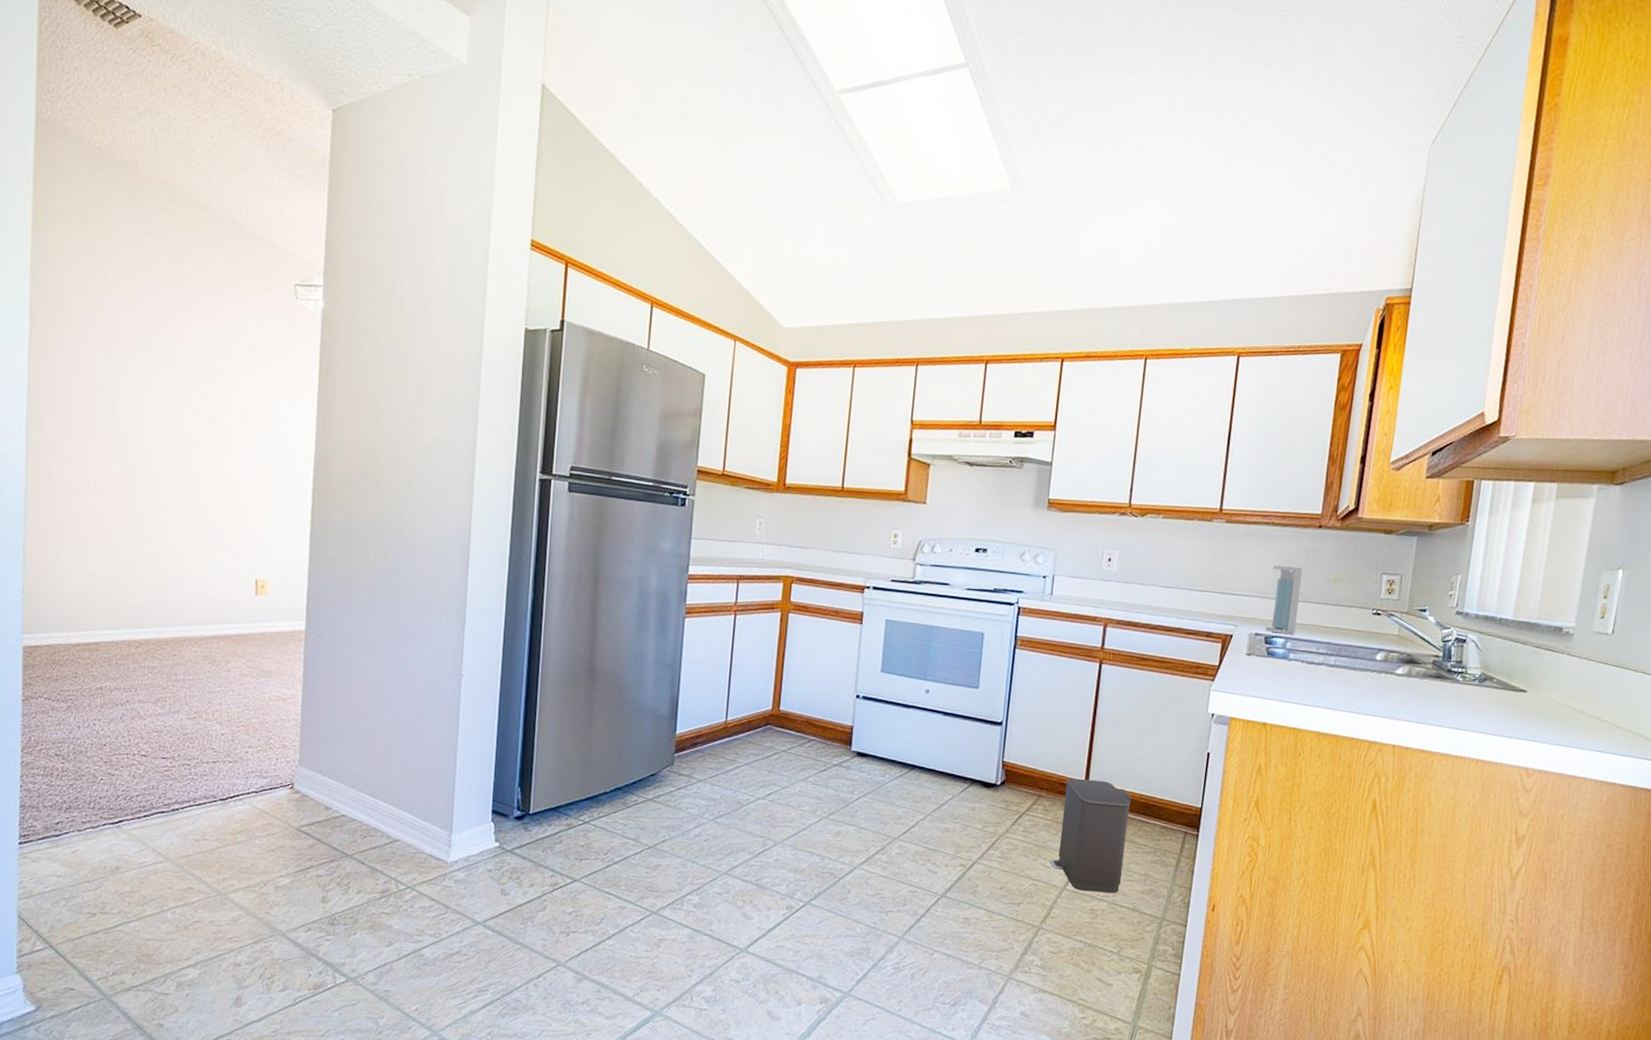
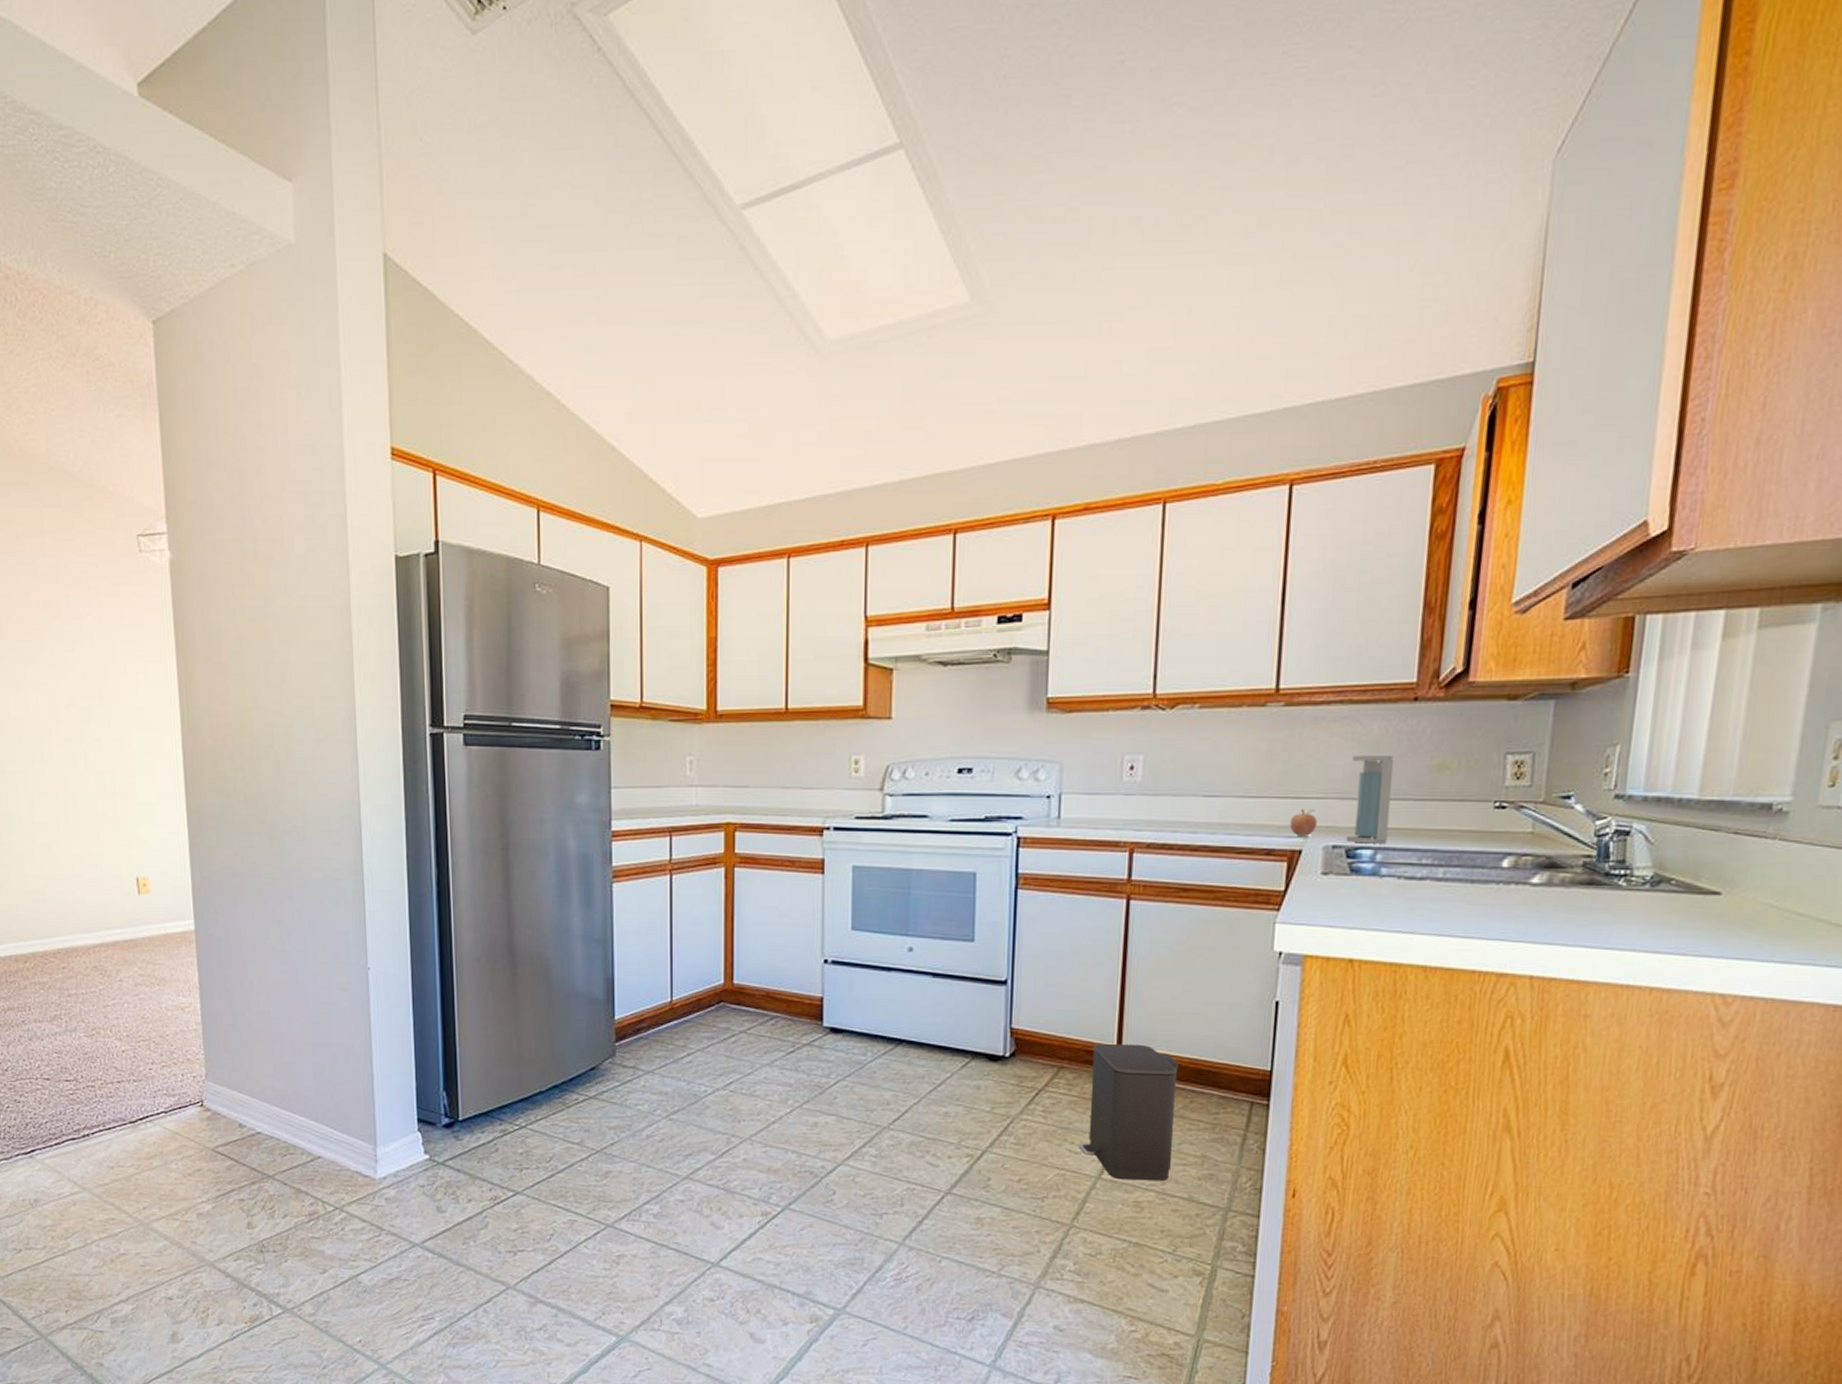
fruit: none [1224,602,1245,624] -> present [1289,808,1317,836]

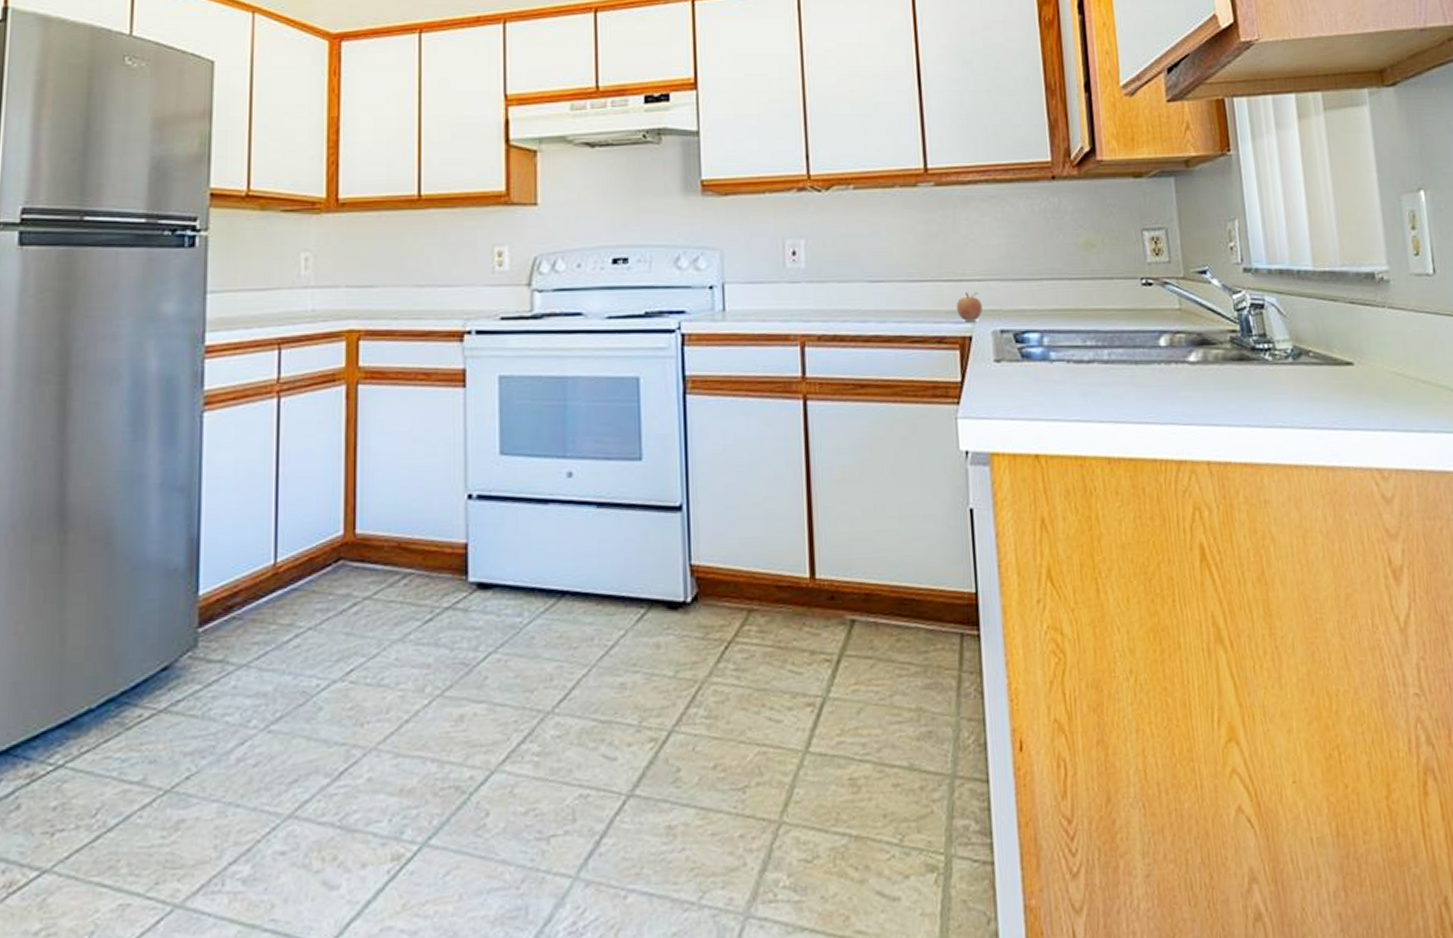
pedal bin: present [1078,1043,1178,1180] -> none [779,572,885,750]
soap dispenser: present [1346,755,1394,844] -> none [1006,234,1051,327]

